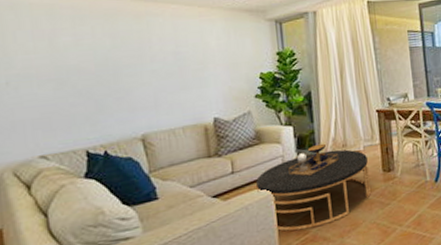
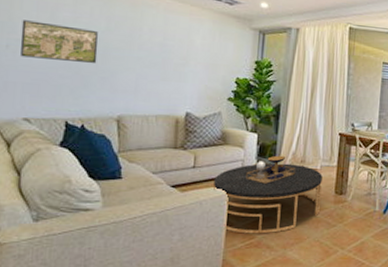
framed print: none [18,50,109,92] -> present [20,20,98,63]

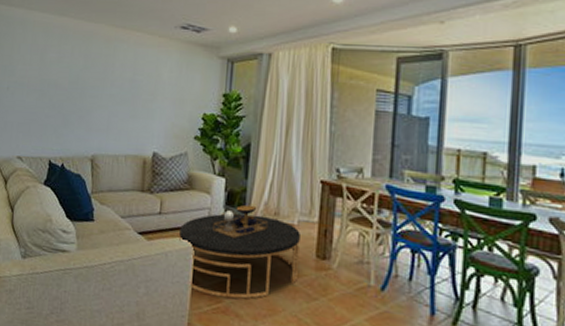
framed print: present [20,20,98,63] -> none [17,63,77,102]

